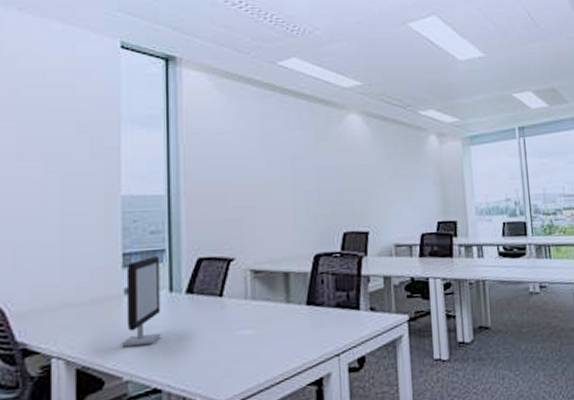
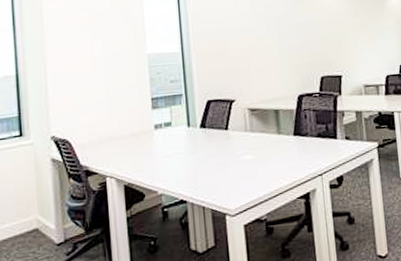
computer monitor: present [121,256,161,348] -> none [155,99,184,169]

